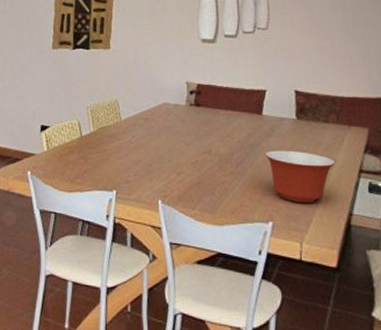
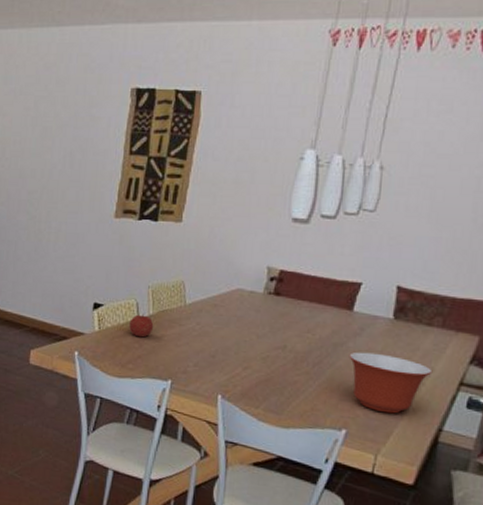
fruit: none [74,132,96,153] -> present [129,313,154,338]

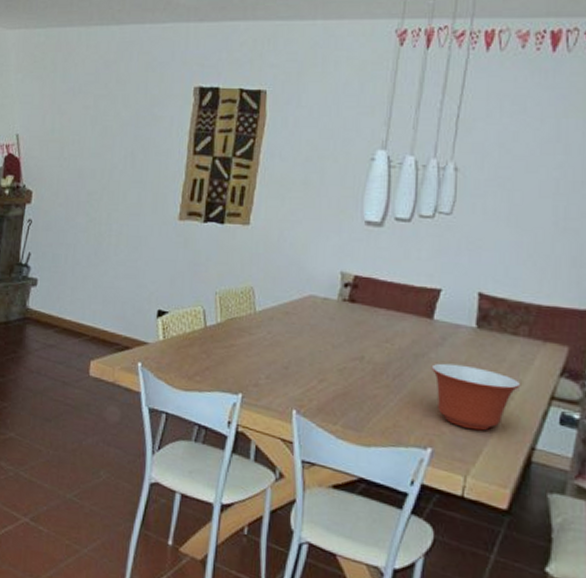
fruit: present [129,313,154,338] -> none [196,321,222,348]

